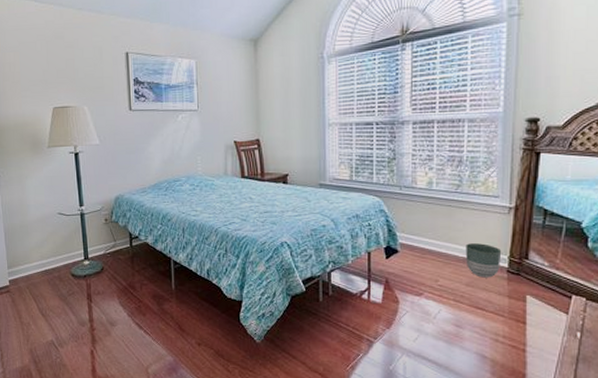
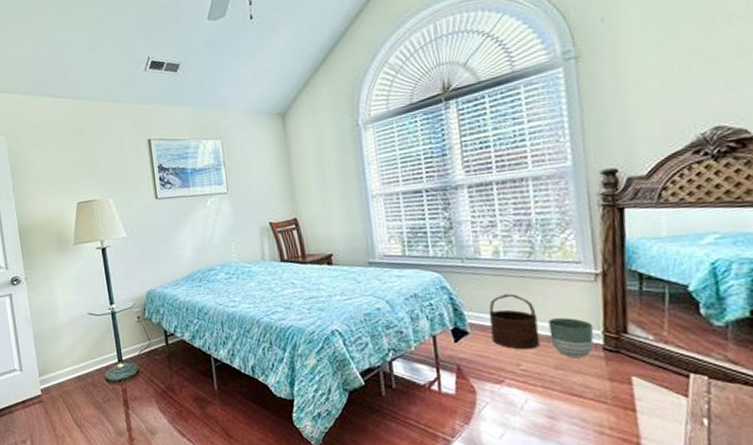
wooden bucket: none [417,220,457,268] -> present [488,293,540,350]

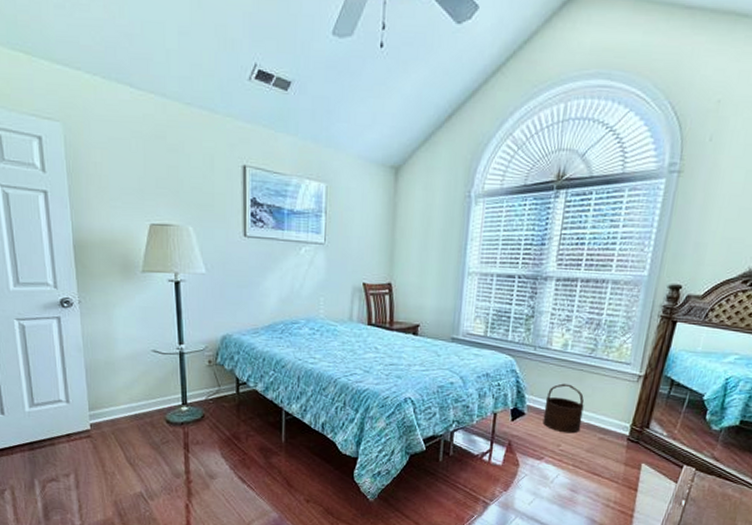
planter: present [548,318,594,358] -> none [589,409,626,445]

